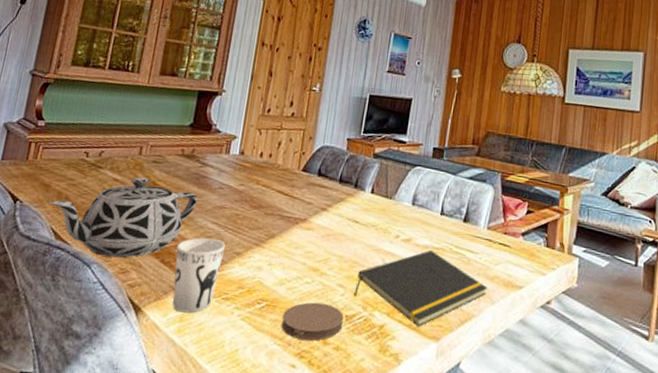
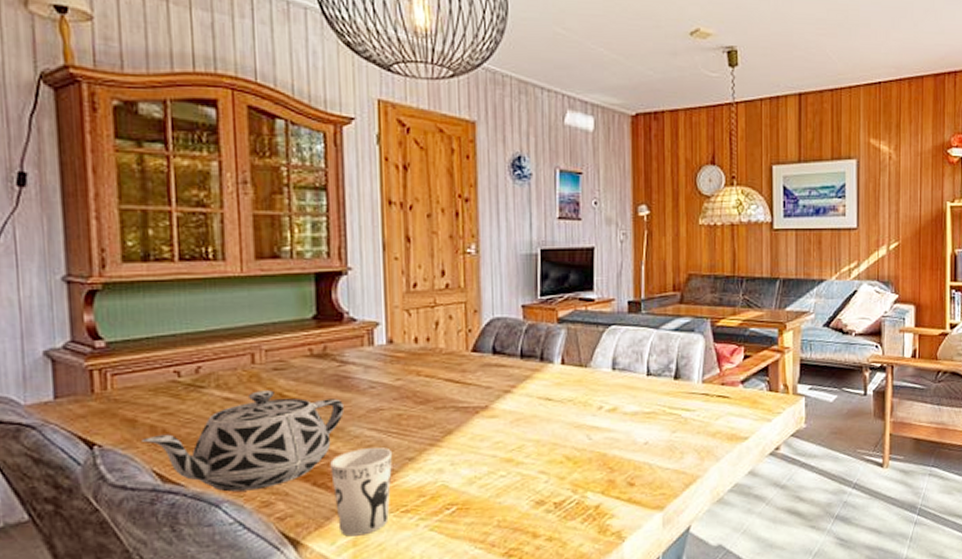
coaster: present [281,302,344,341] -> none [479,494,553,538]
notepad: present [354,249,488,327] -> none [560,415,710,500]

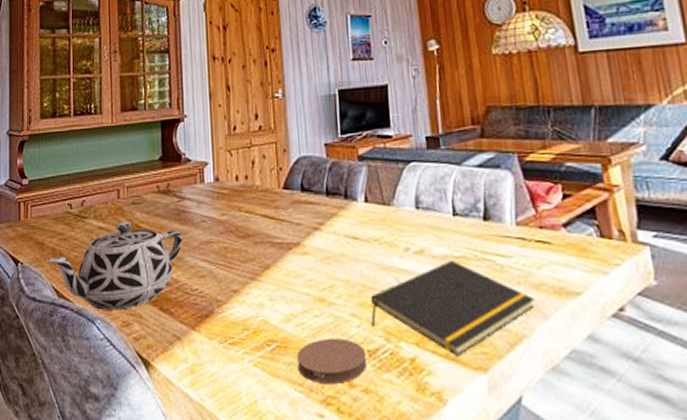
cup: present [330,447,392,537] -> none [173,277,221,364]
coaster: none [479,494,553,538] -> present [296,338,368,384]
notepad: none [560,415,710,500] -> present [371,259,535,356]

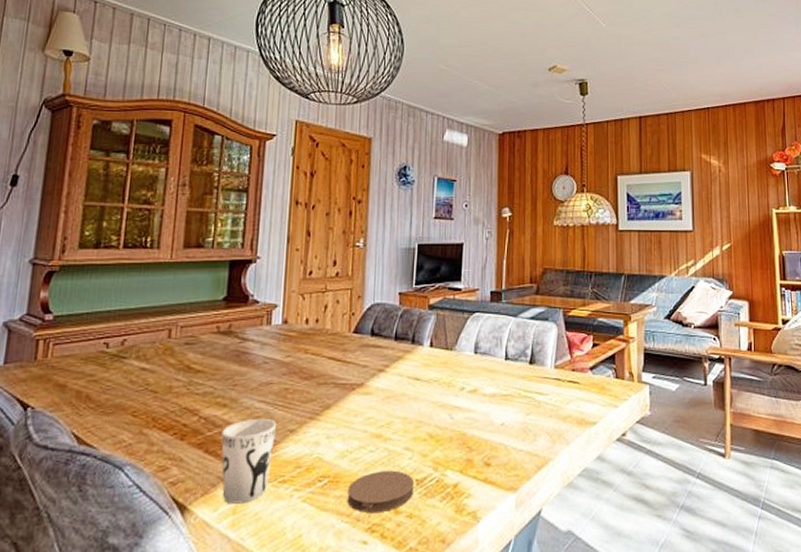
teapot: present [47,222,182,310] -> none [68,362,240,456]
cup: none [173,277,221,364] -> present [221,418,276,504]
notepad: present [371,259,535,356] -> none [423,397,561,480]

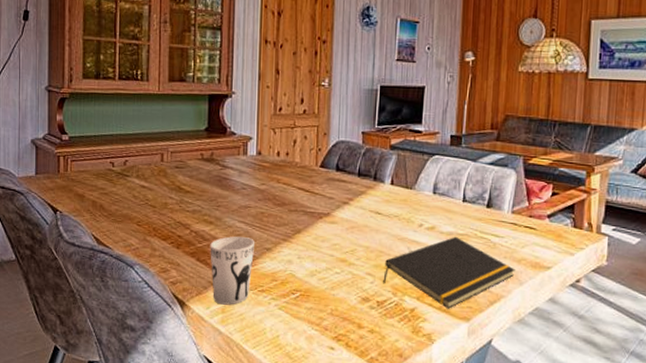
coaster: present [347,470,415,513] -> none [316,290,376,325]
notepad: none [423,397,561,480] -> present [383,236,515,309]

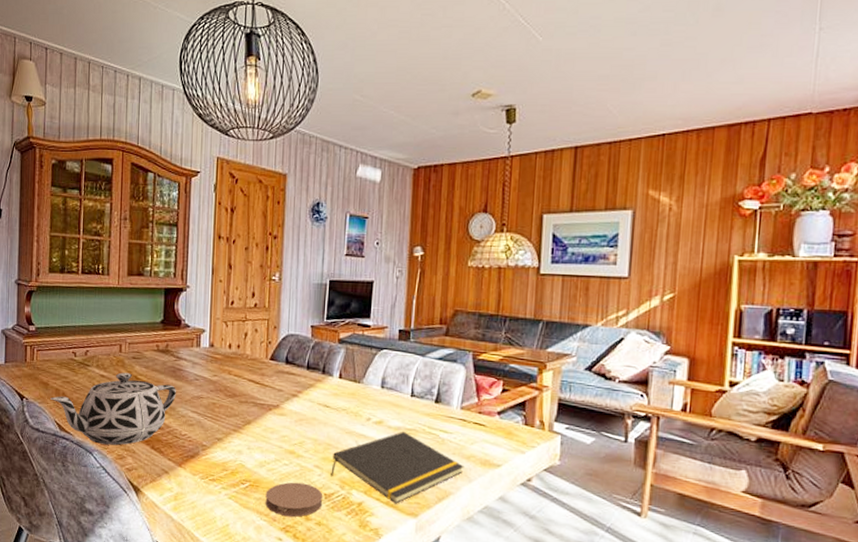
teapot: none [87,183,222,259] -> present [50,372,176,446]
cup: present [210,236,254,305] -> none [164,426,206,493]
coaster: none [316,290,376,325] -> present [265,482,323,517]

